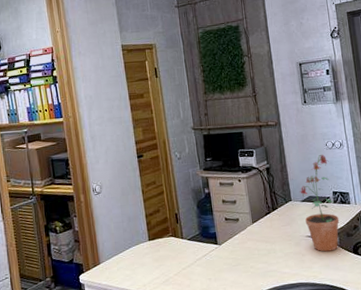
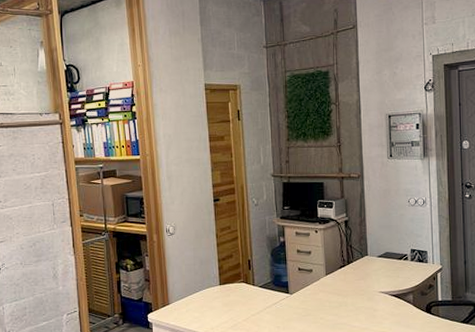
potted plant: present [299,154,340,252] -> none [376,210,415,309]

